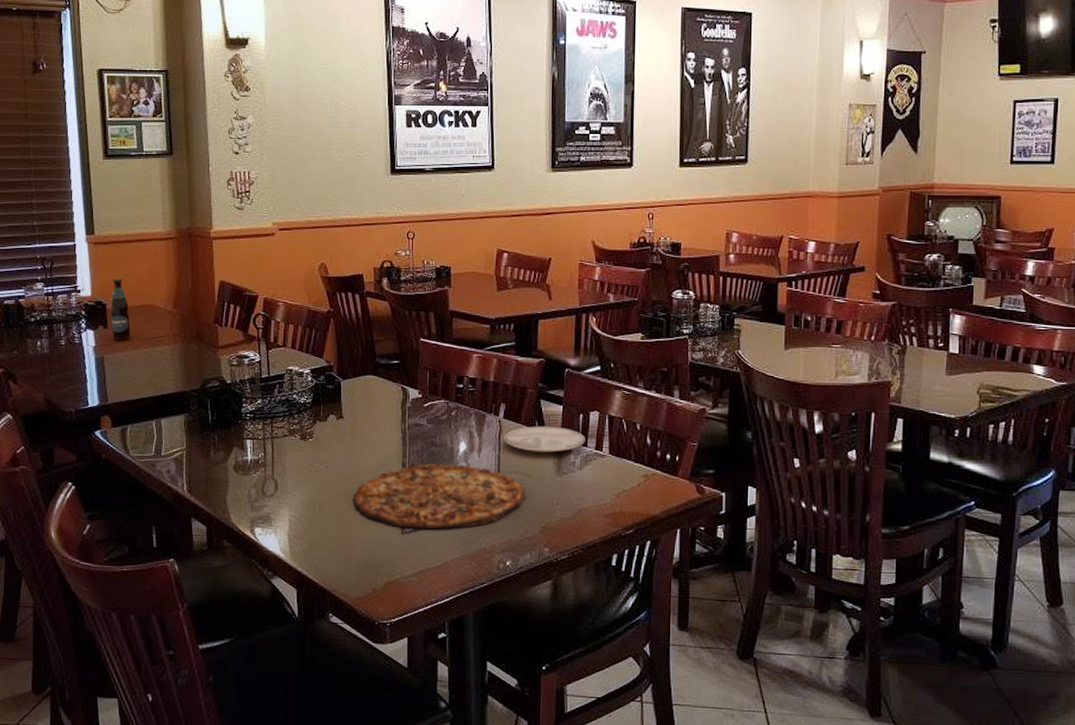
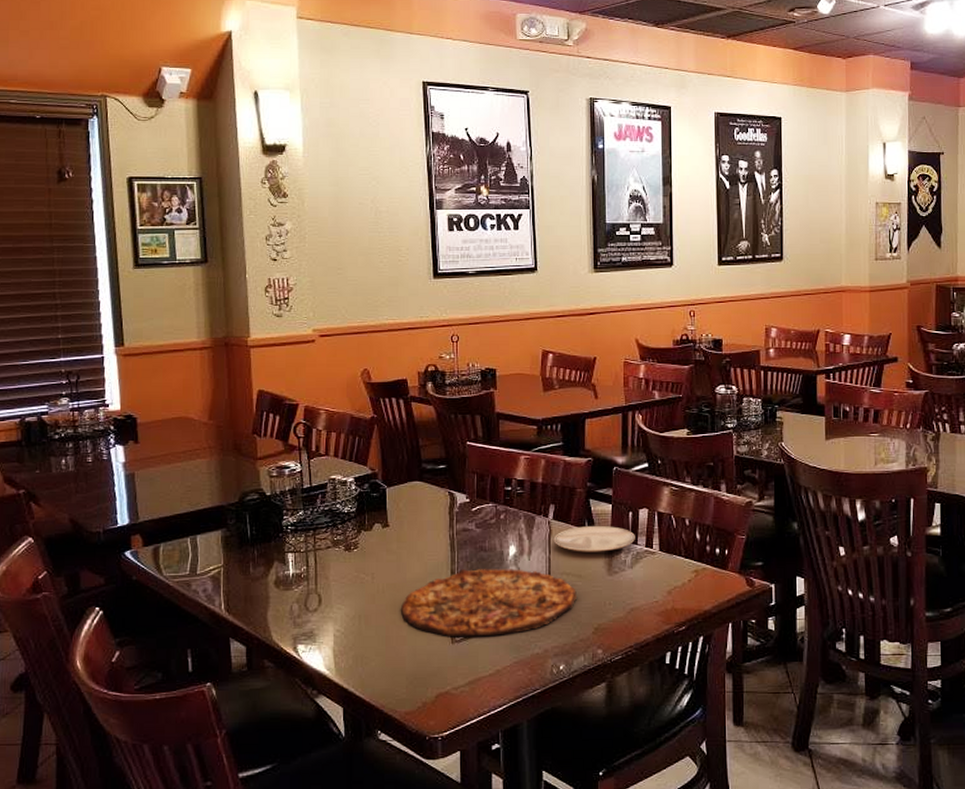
bottle: present [110,278,132,342] -> none [141,390,164,457]

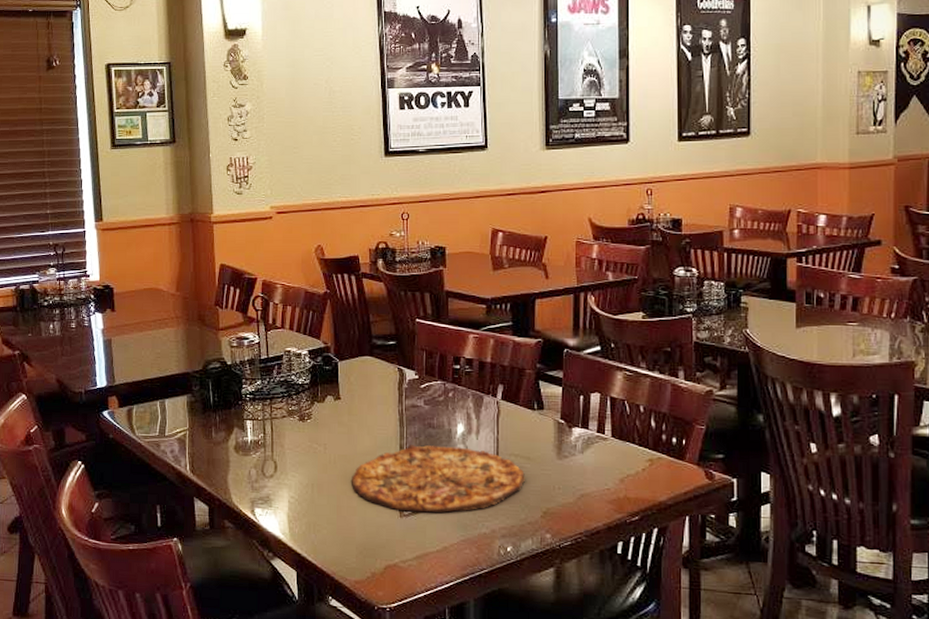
plate: present [553,525,635,552] -> none [502,407,586,435]

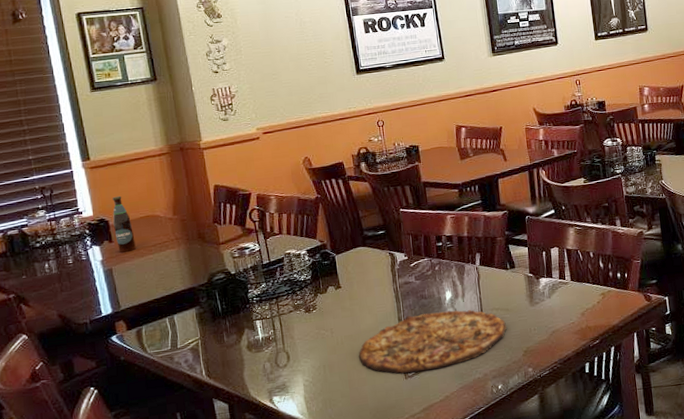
bottle: none [117,263,137,325] -> present [111,195,137,254]

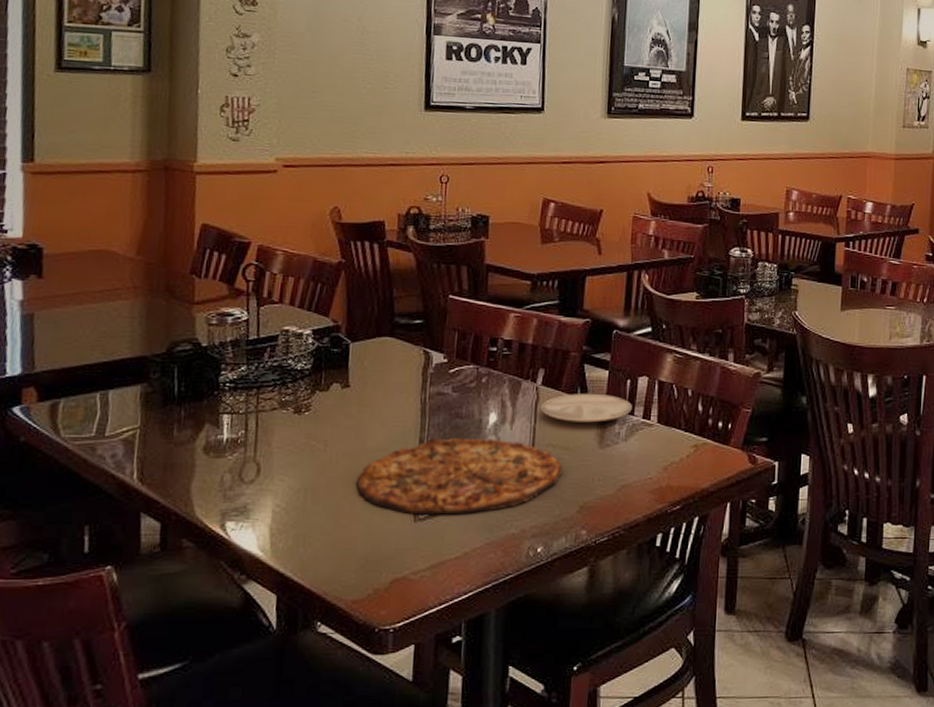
bottle: present [111,195,137,254] -> none [48,216,76,296]
plate: none [482,265,550,290] -> present [540,393,632,423]

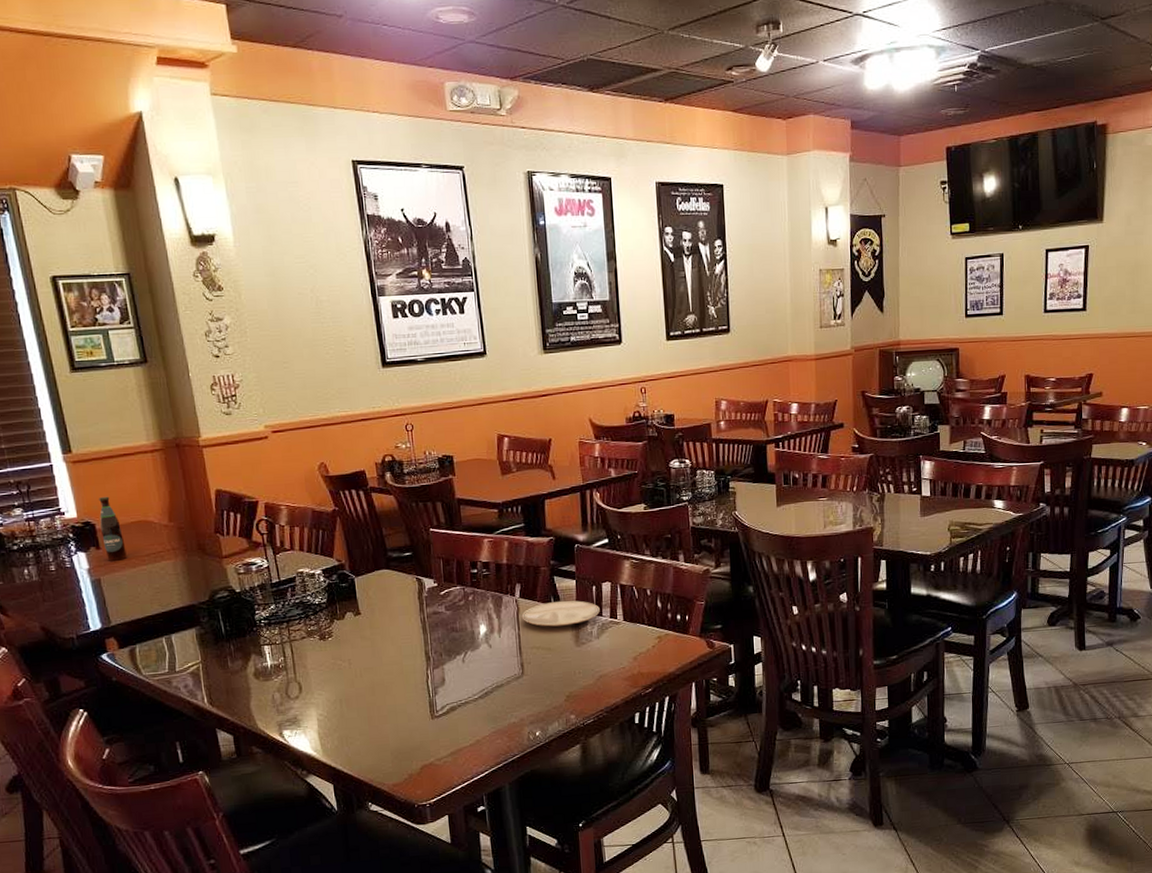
bottle: none [48,216,76,296] -> present [98,496,128,562]
pizza: present [355,438,564,515] -> none [379,646,549,713]

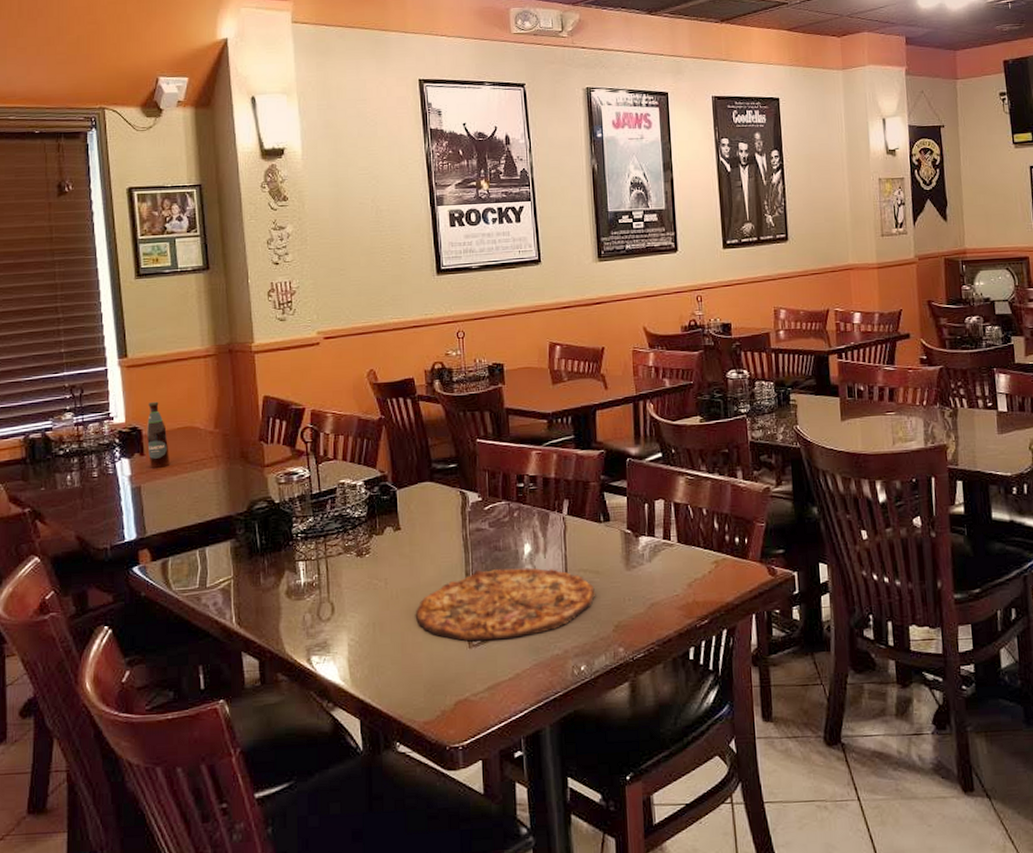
pizza: none [379,646,549,713] -> present [415,567,596,642]
plate: present [521,600,600,627] -> none [568,519,652,548]

